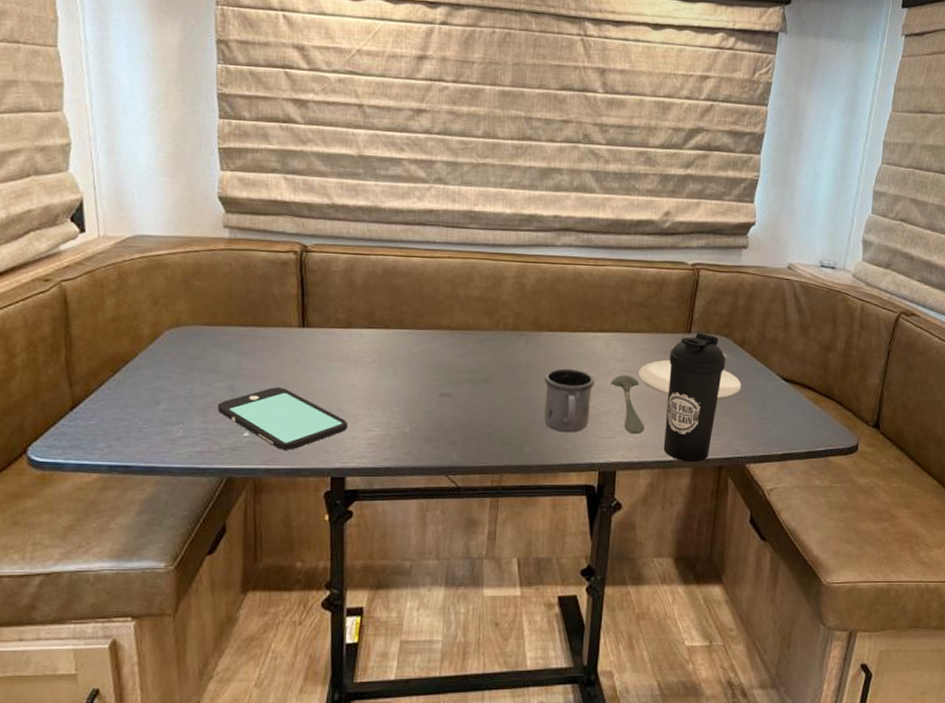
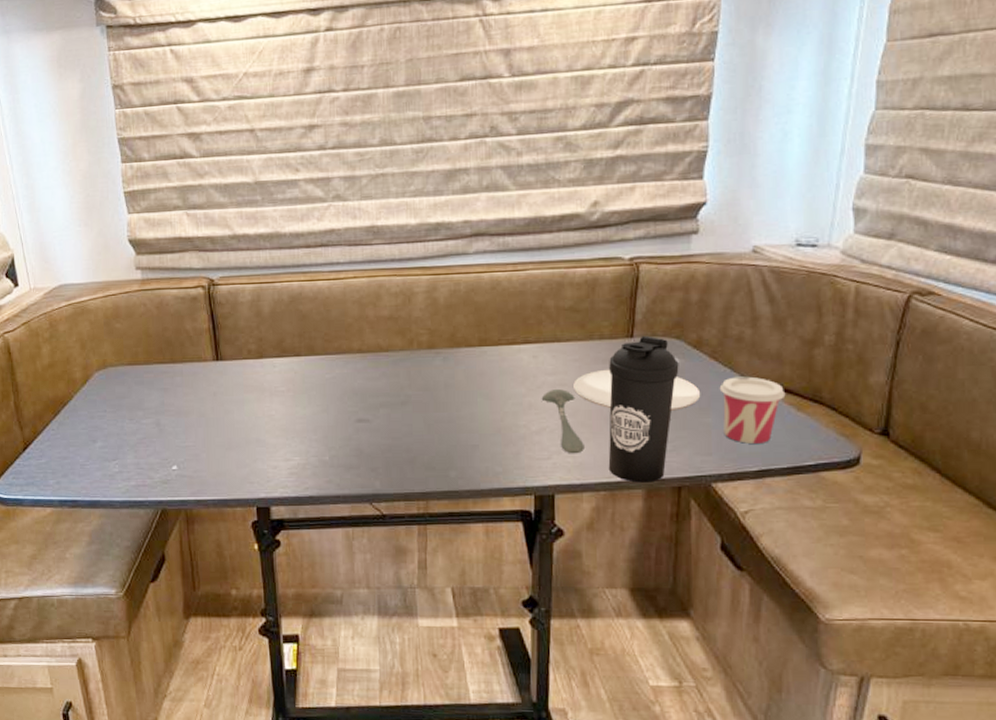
tablet: present [217,386,349,450] -> none [146,420,269,482]
mug: present [544,368,594,433] -> none [466,386,523,455]
cup: none [756,373,806,431] -> present [719,376,786,444]

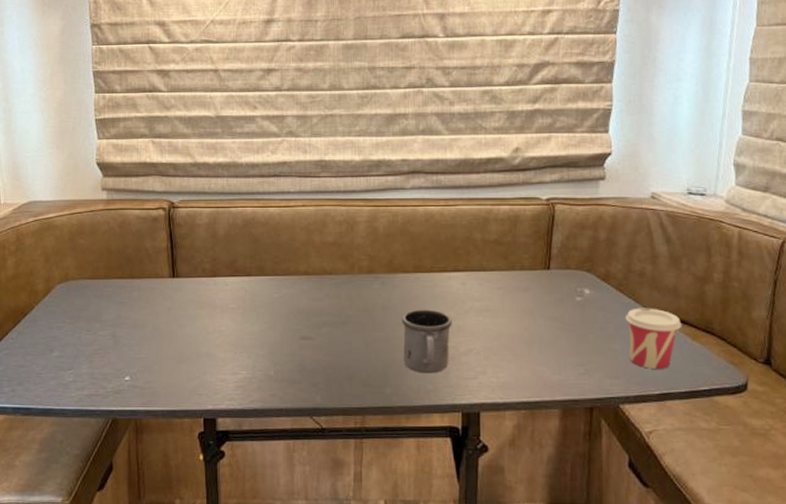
mug: none [466,386,523,455] -> present [402,309,452,374]
spoon: present [541,389,584,454] -> none [468,314,507,375]
plate: present [573,369,701,411] -> none [497,297,609,337]
water bottle: present [608,335,679,483] -> none [528,268,590,403]

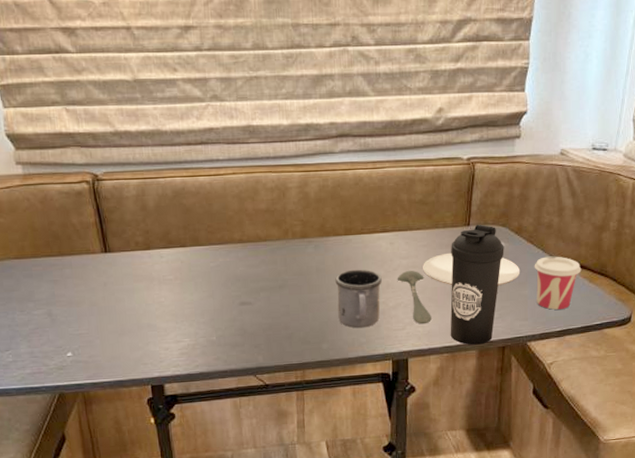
spoon: none [468,314,507,375] -> present [397,271,431,324]
plate: none [497,297,609,337] -> present [423,252,521,286]
water bottle: none [528,268,590,403] -> present [450,224,504,345]

